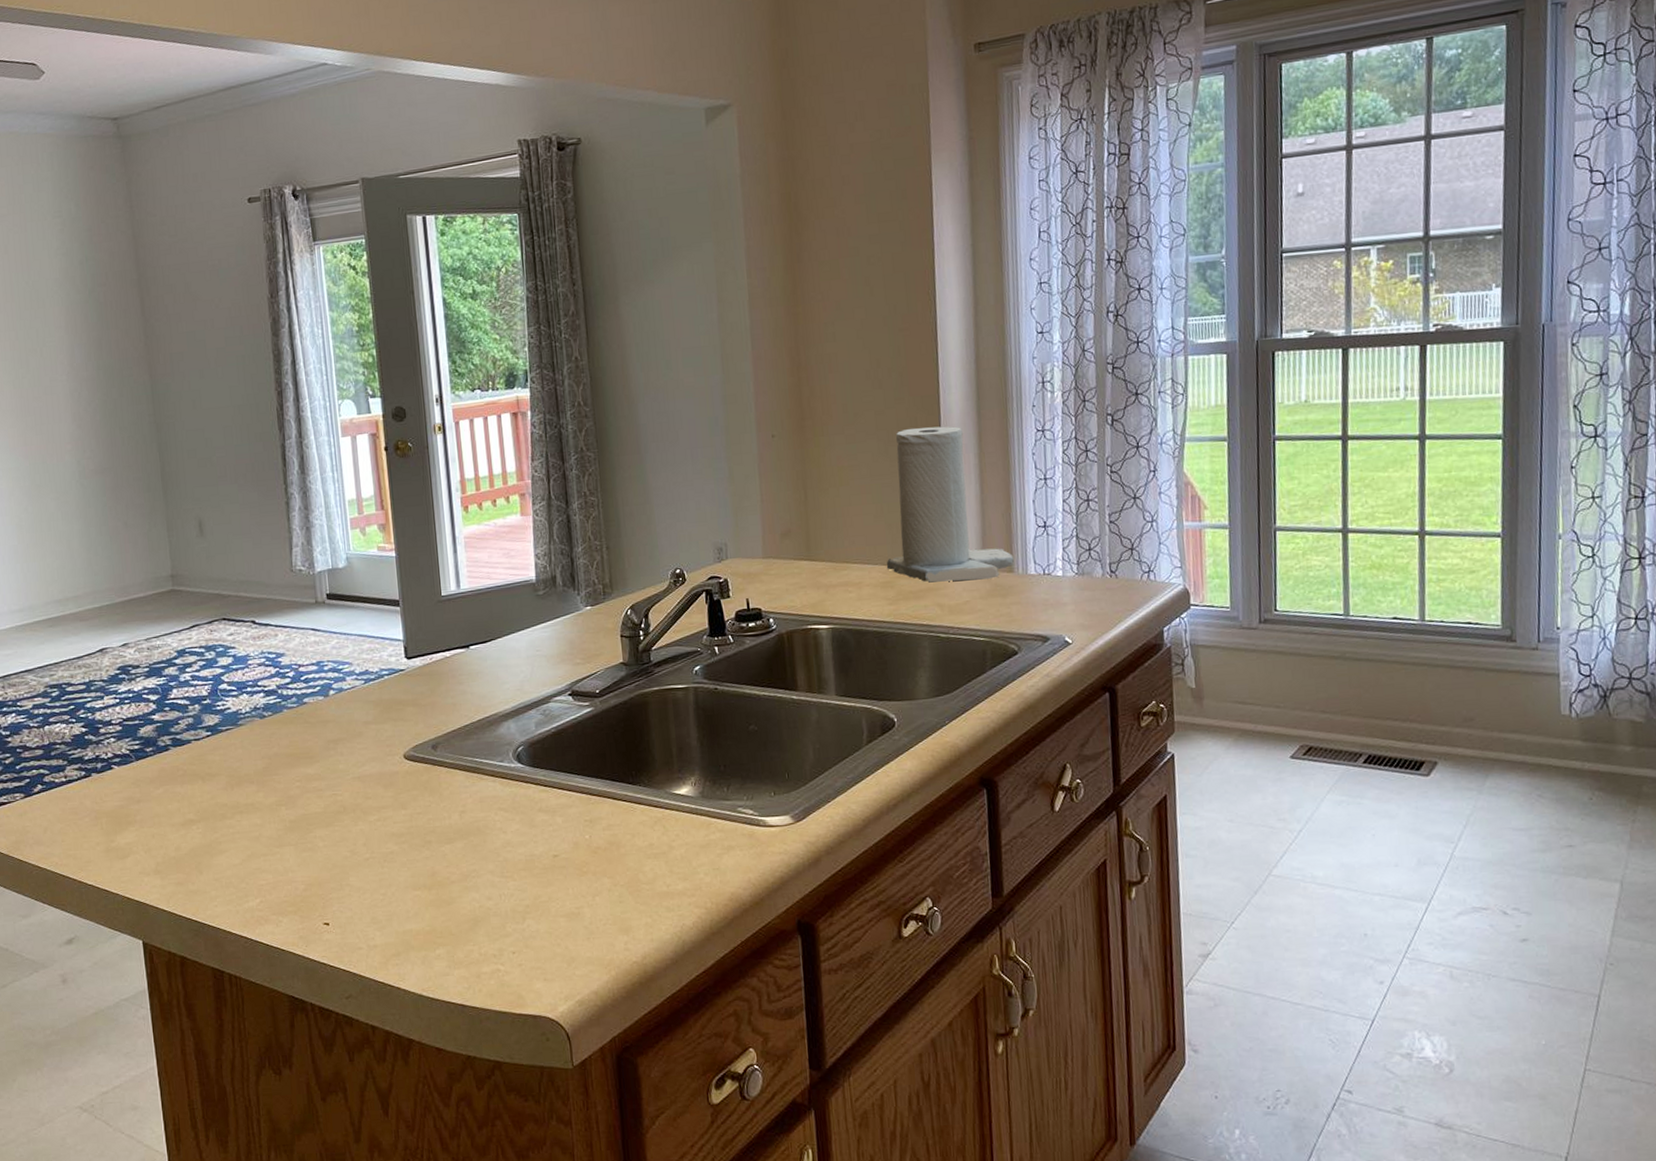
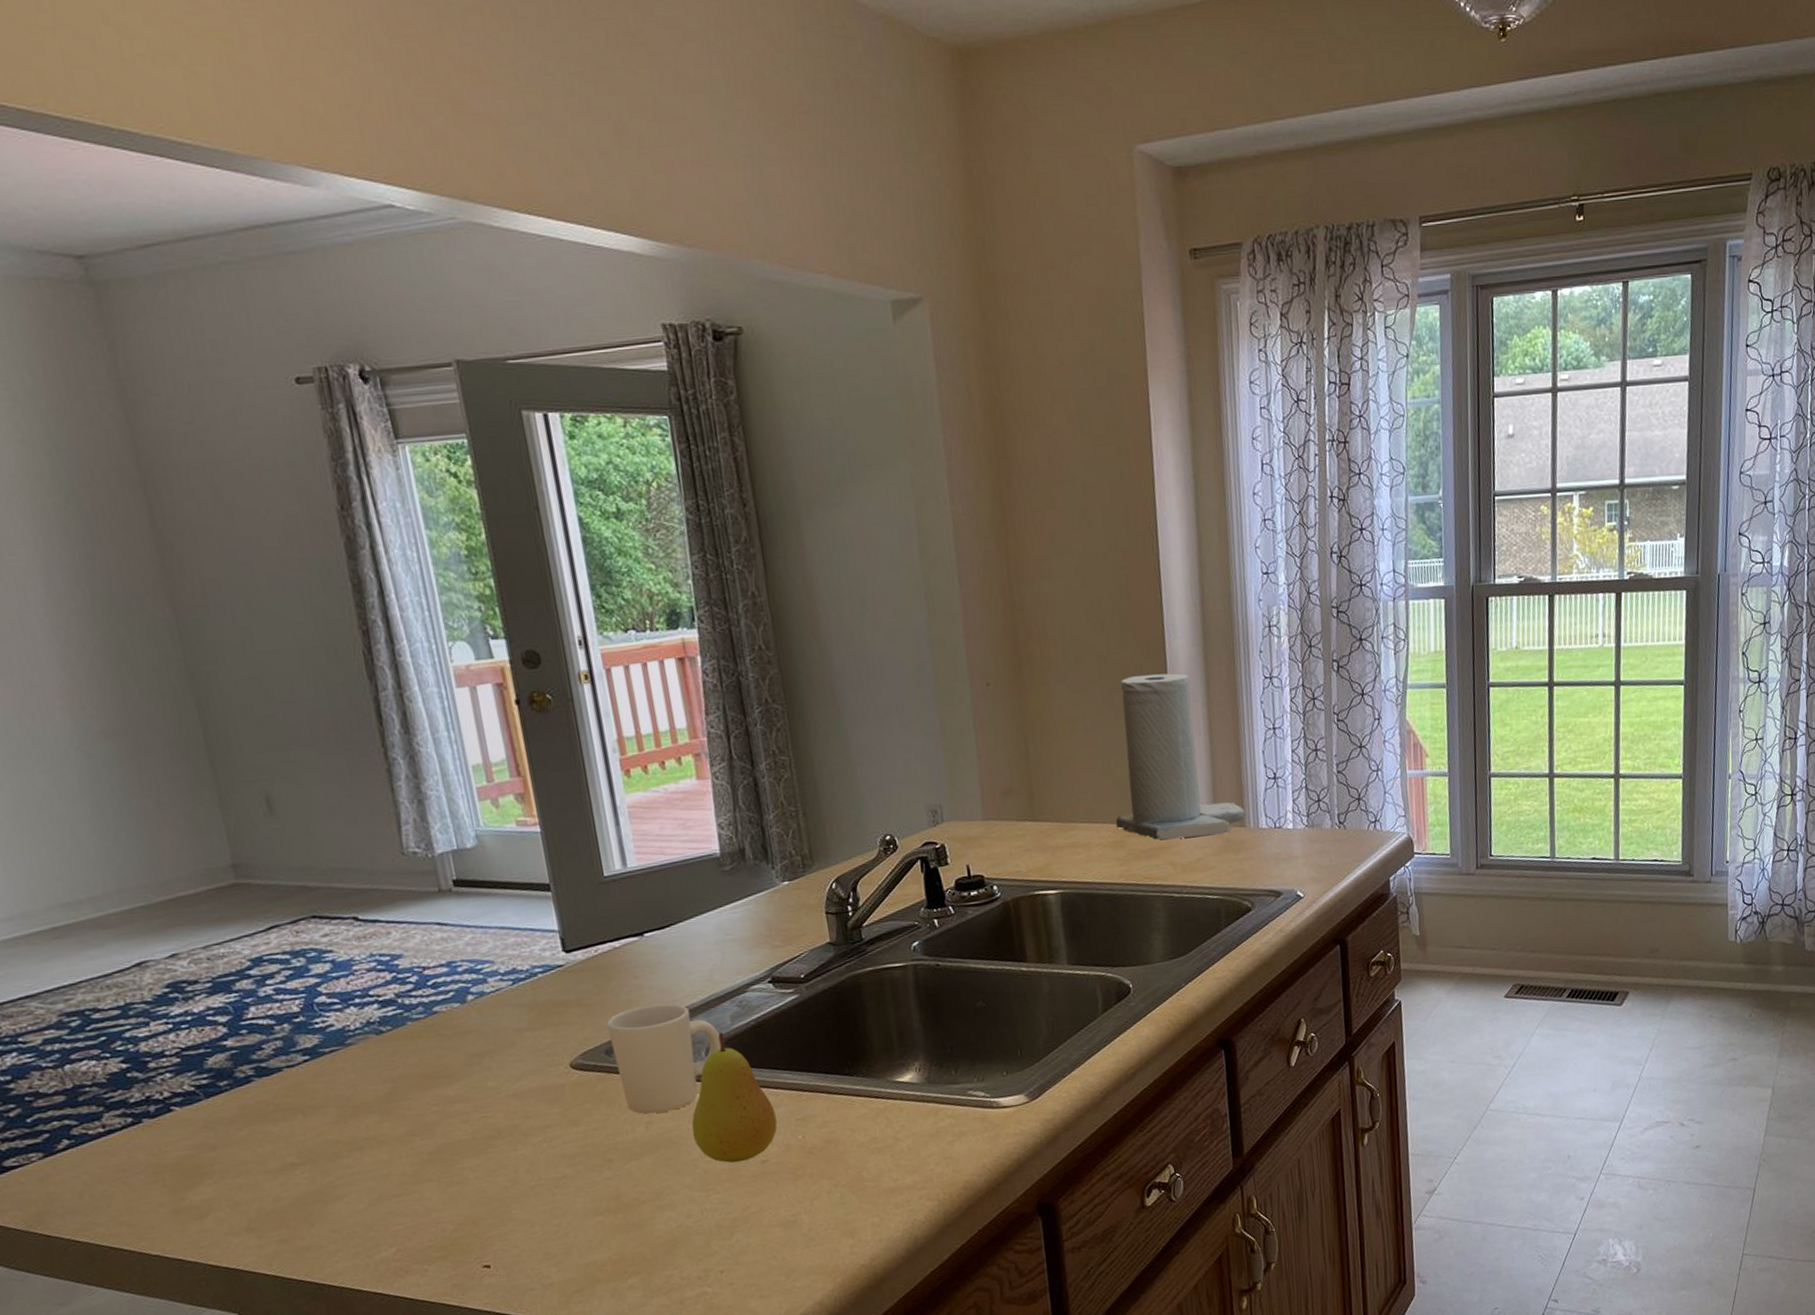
mug: none [435,708,526,804] -> present [606,1003,722,1114]
fruit: none [497,736,568,855] -> present [691,1032,778,1163]

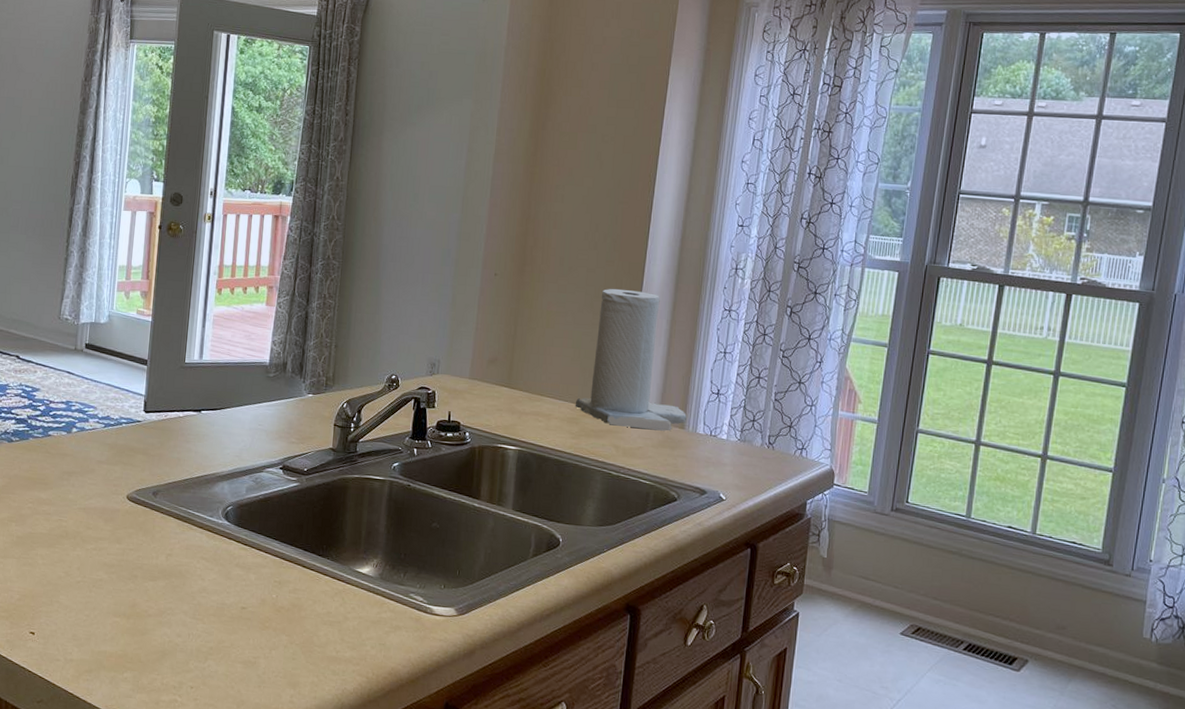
mug: present [606,1003,722,1114] -> none [157,464,236,550]
fruit: present [691,1032,778,1163] -> none [197,498,261,604]

